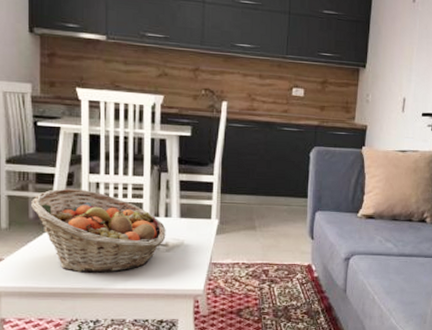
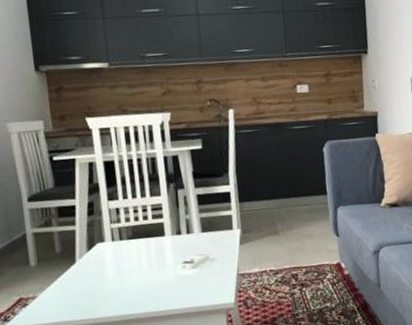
fruit basket: present [31,188,166,273] -> none [56,217,191,301]

